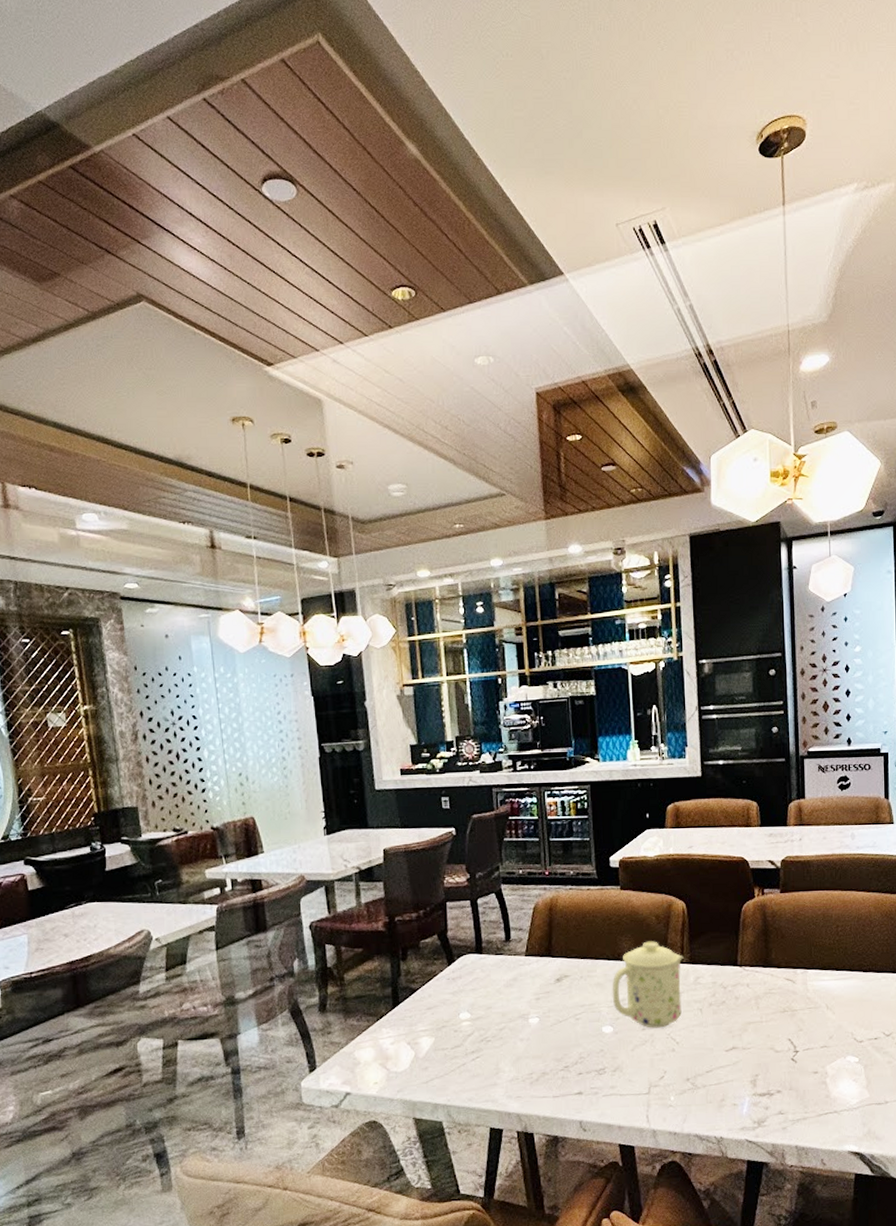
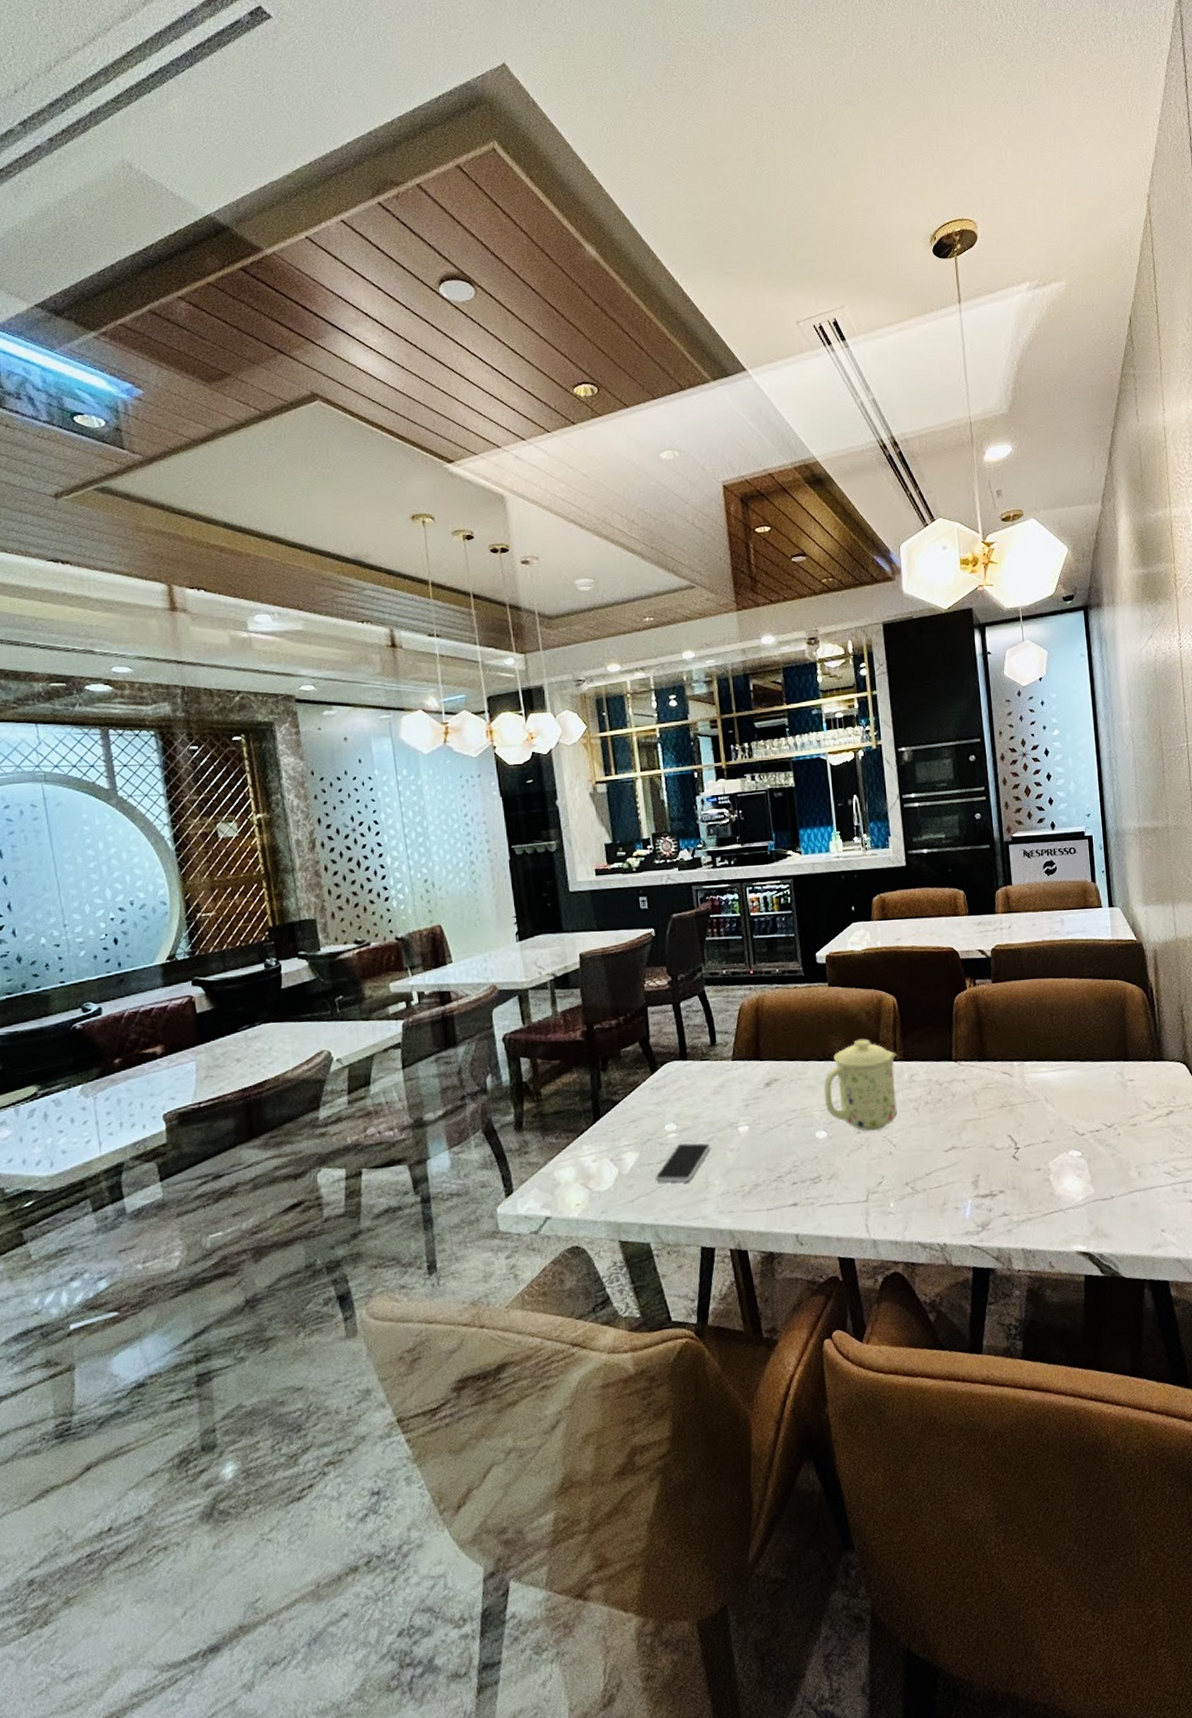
smartphone: none [449,1031,502,1067] -> present [655,1143,711,1182]

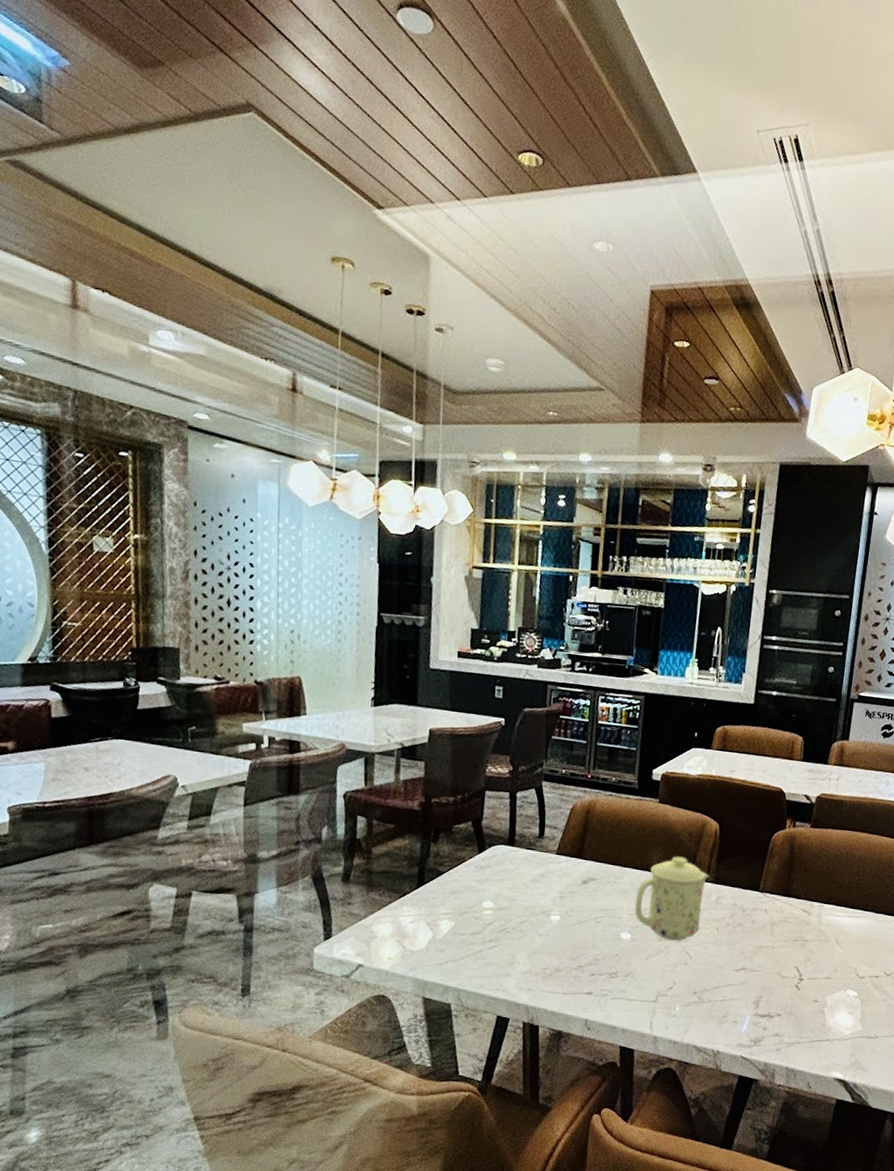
smartphone: present [655,1143,711,1182] -> none [465,921,523,956]

